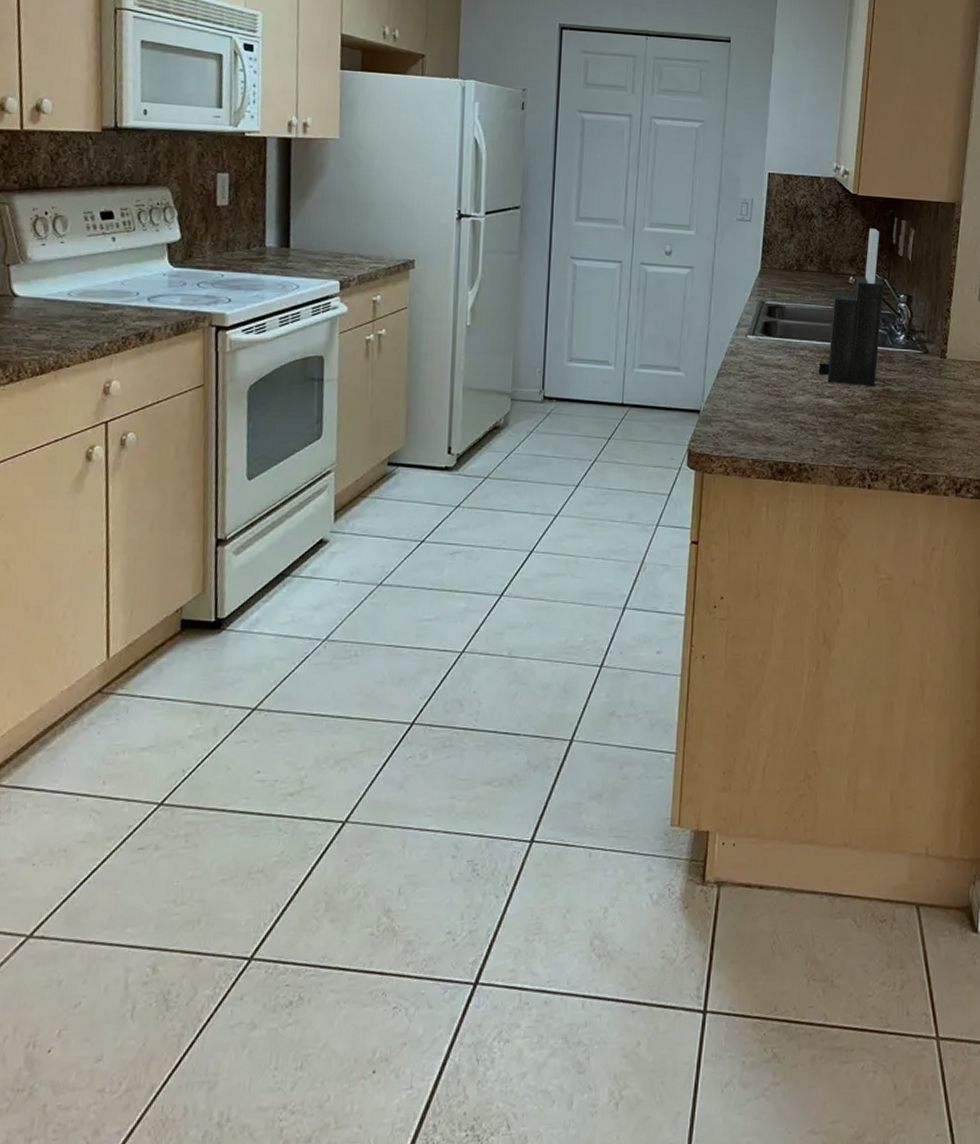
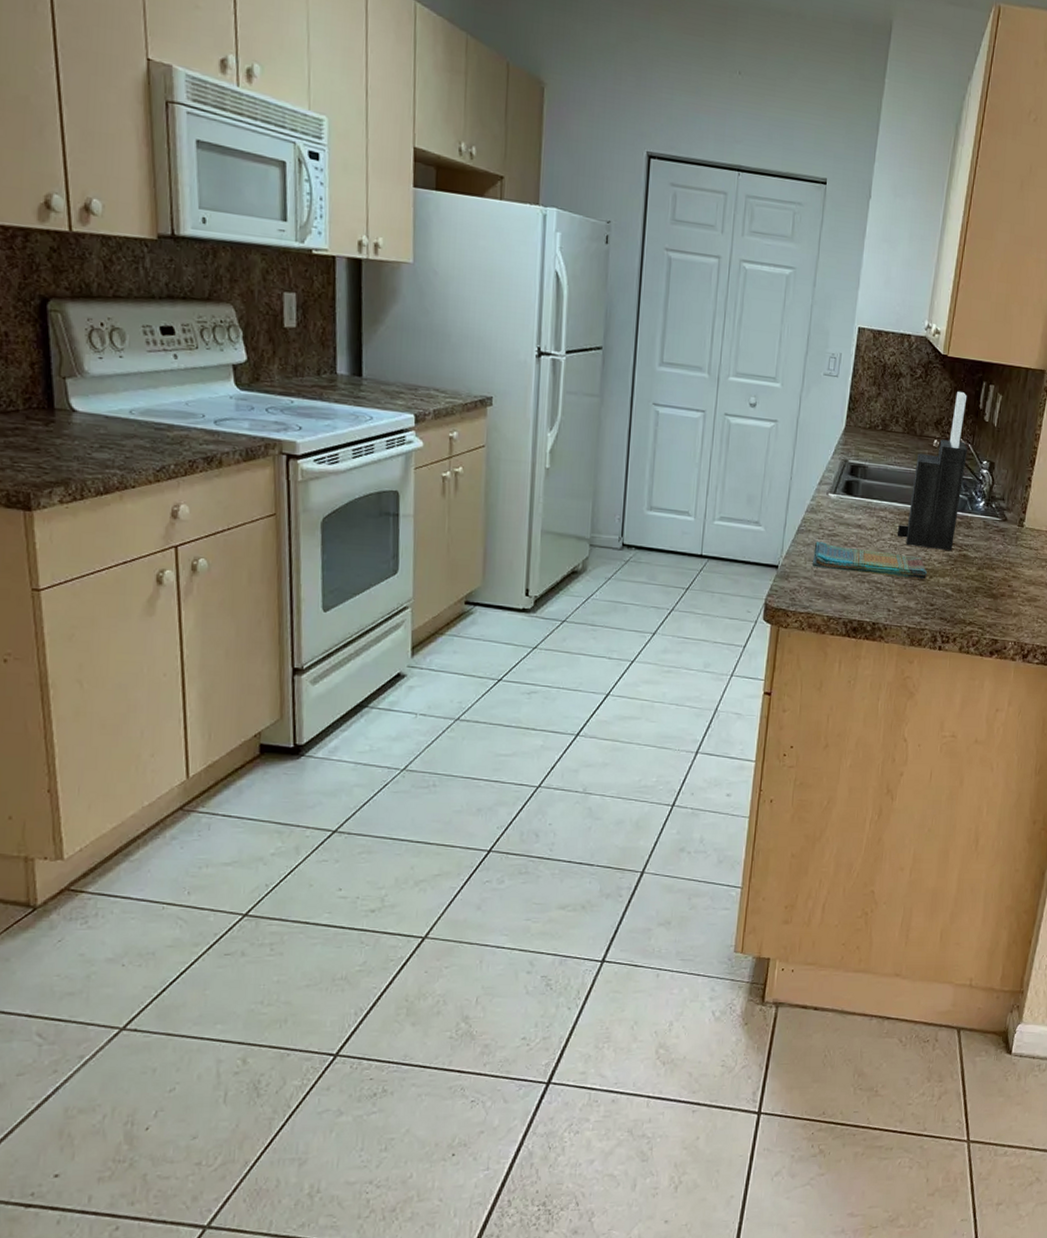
dish towel: none [735,383,852,417] -> present [813,541,928,580]

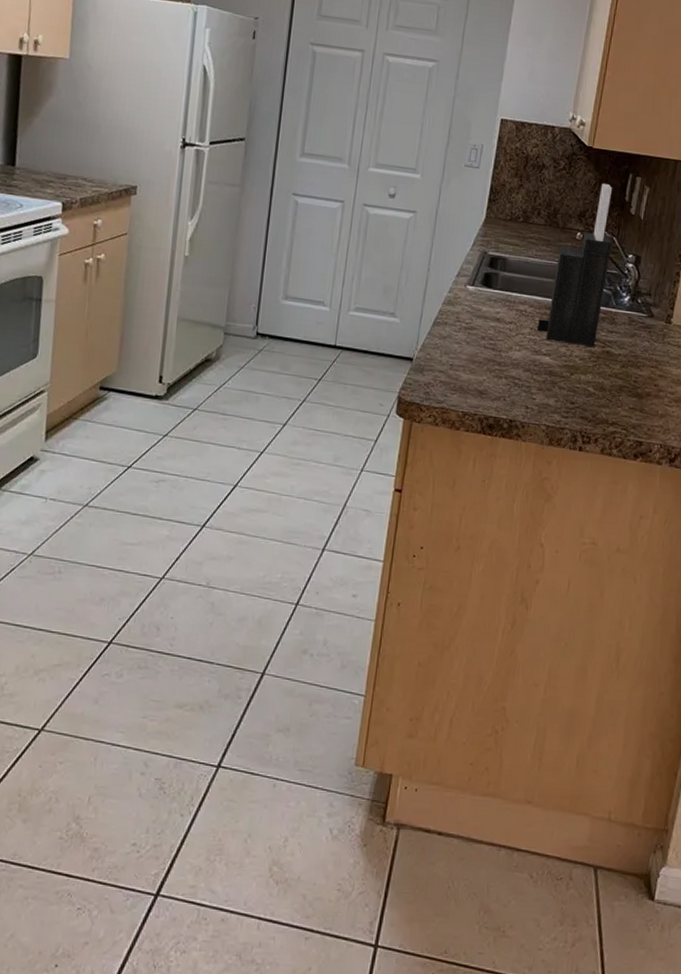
dish towel: present [813,541,928,580] -> none [448,334,569,377]

